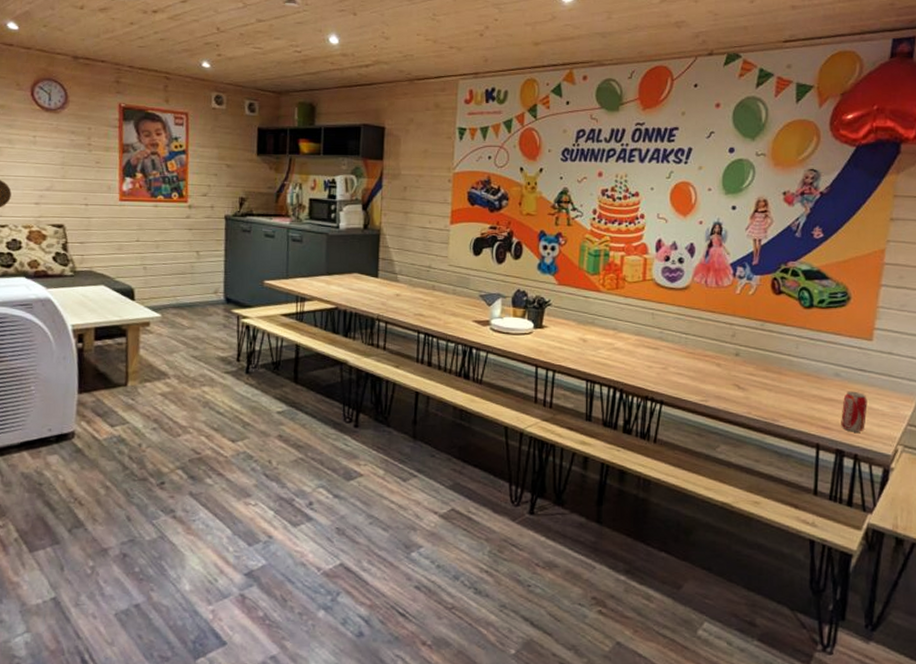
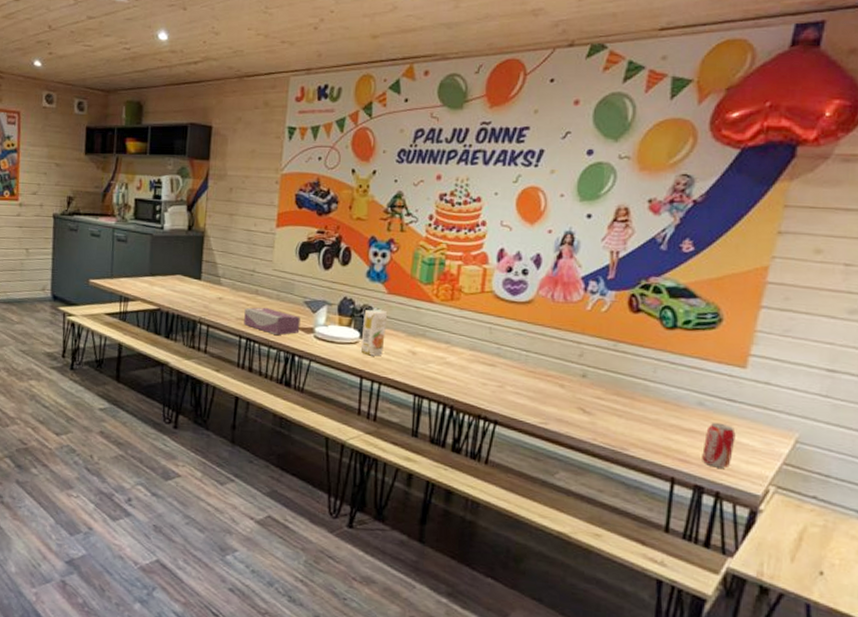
tissue box: none [422,302,477,329] -> present [244,307,301,335]
juice carton: none [534,300,559,345] -> present [360,309,388,356]

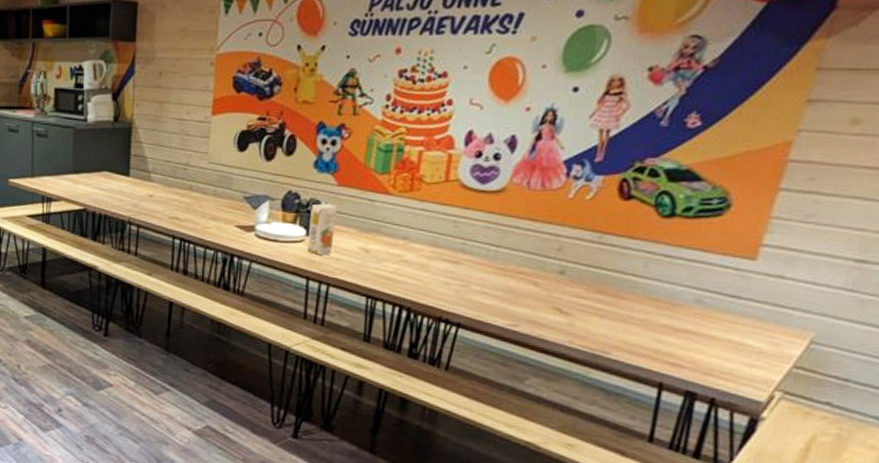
tissue box: present [244,307,301,335] -> none [177,204,240,234]
beverage can: present [702,422,736,468] -> none [696,321,739,373]

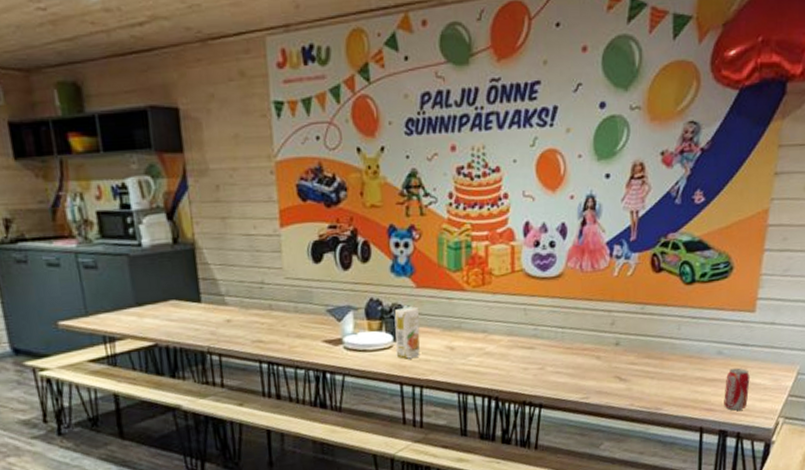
beverage can: none [696,321,739,373] -> present [724,368,750,411]

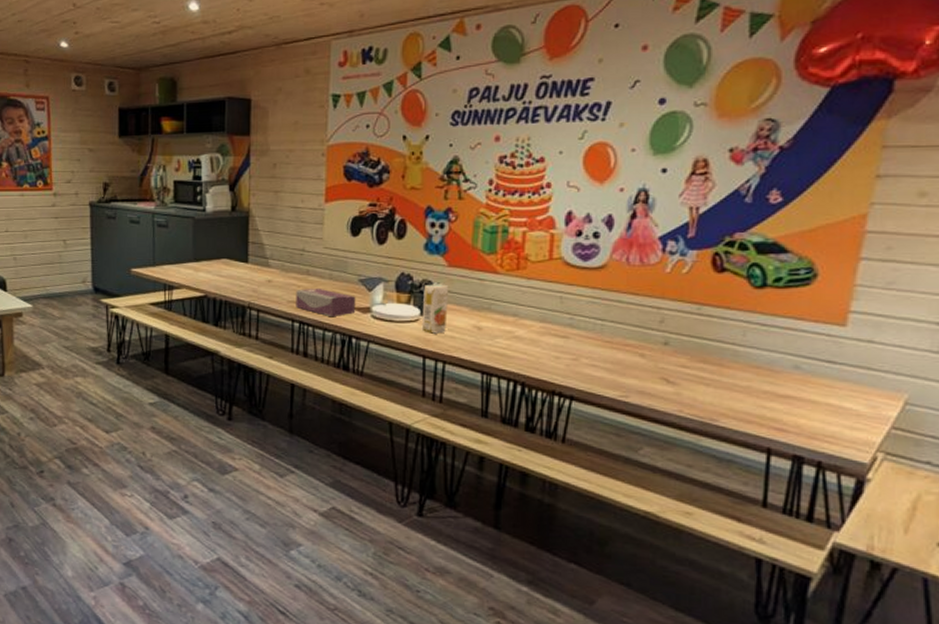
tissue box: none [260,323,327,353] -> present [296,287,356,316]
beverage can: present [724,368,750,411] -> none [800,386,837,436]

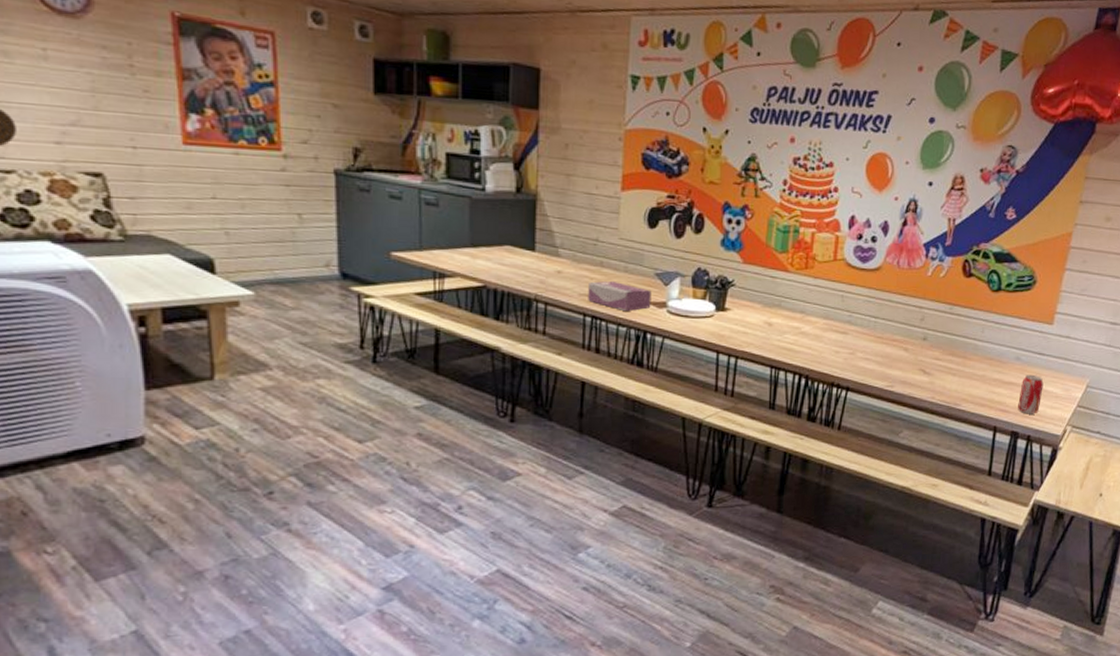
juice carton: present [421,284,449,334] -> none [716,280,744,329]
beverage can: none [800,386,837,436] -> present [1018,374,1044,414]

